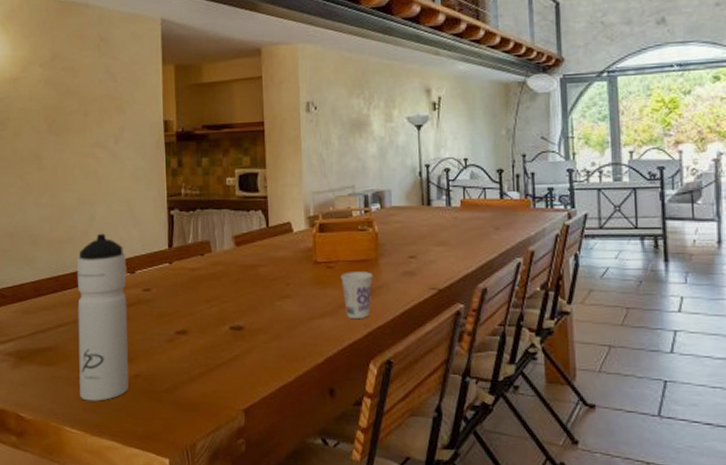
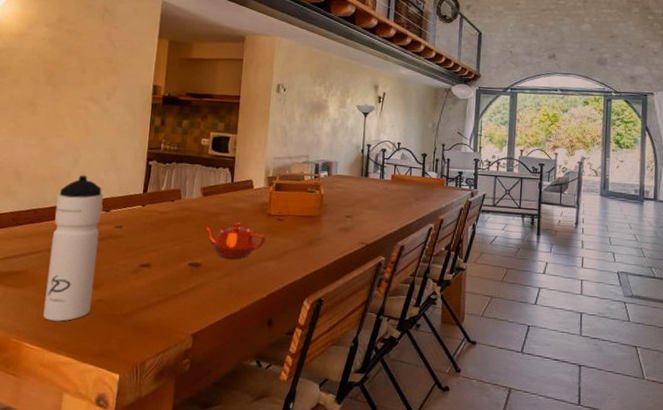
teapot: none [241,275,315,319] -> present [204,222,266,259]
cup: present [340,272,373,318] -> none [288,224,315,263]

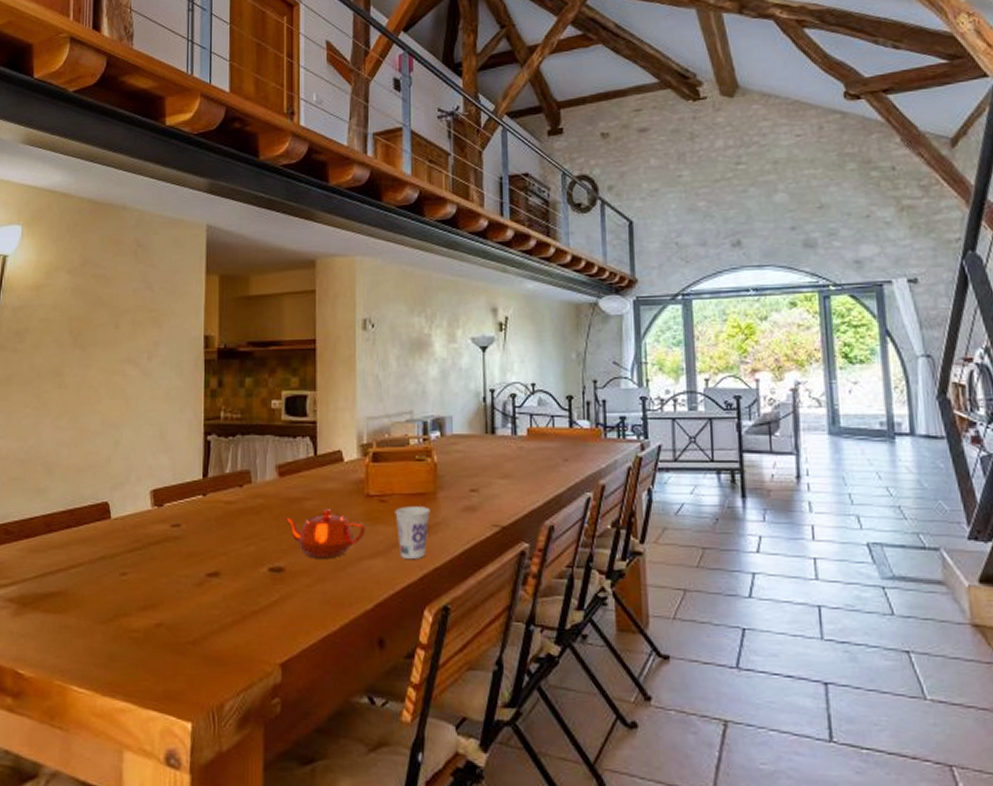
water bottle: present [43,175,104,322] -> none [91,460,154,655]
cup: none [288,224,315,263] -> present [395,506,430,559]

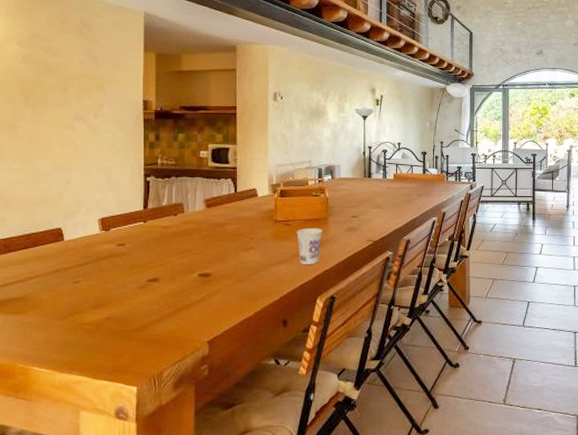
teapot: present [284,509,366,559] -> none [210,231,274,266]

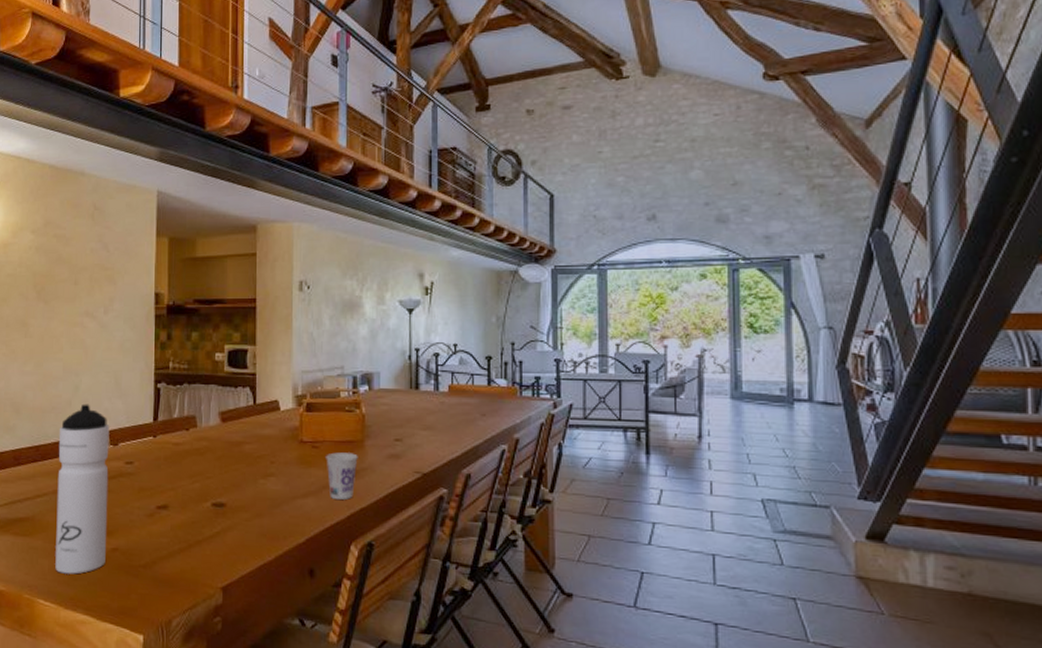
water bottle: none [49,196,101,343] -> present [55,404,110,574]

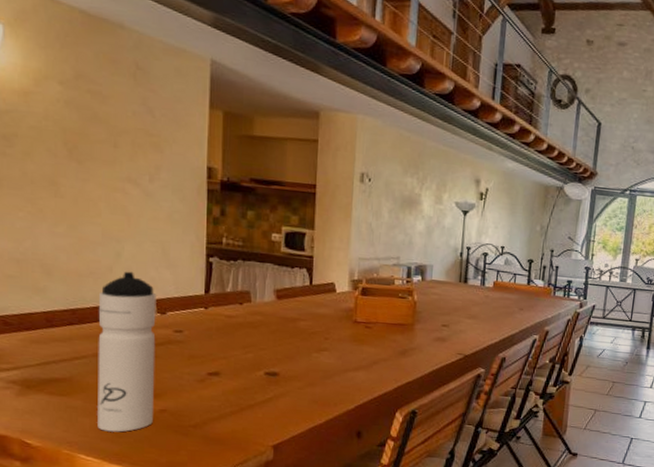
cup: present [326,452,358,500] -> none [378,333,408,374]

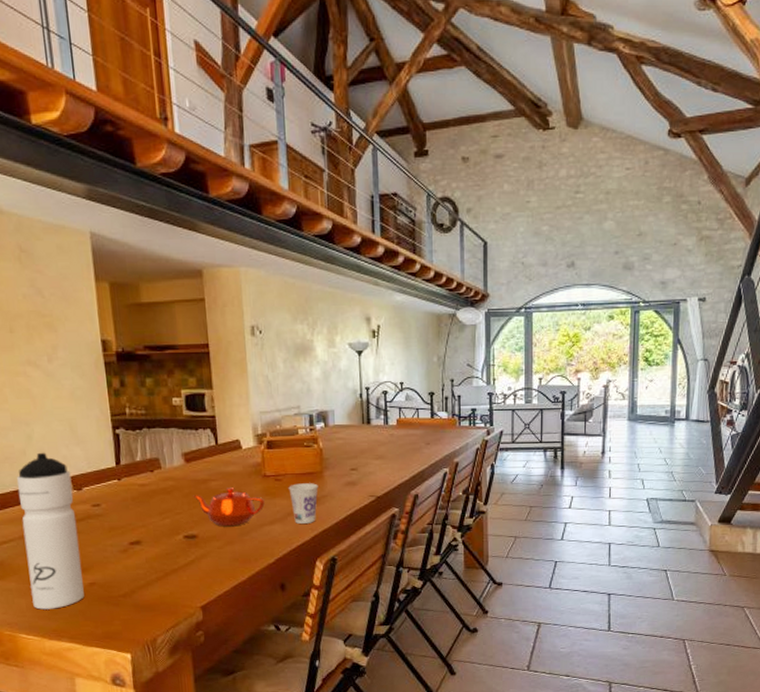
teapot: none [280,329,352,368] -> present [193,488,265,527]
cup: none [378,333,408,374] -> present [288,483,318,524]

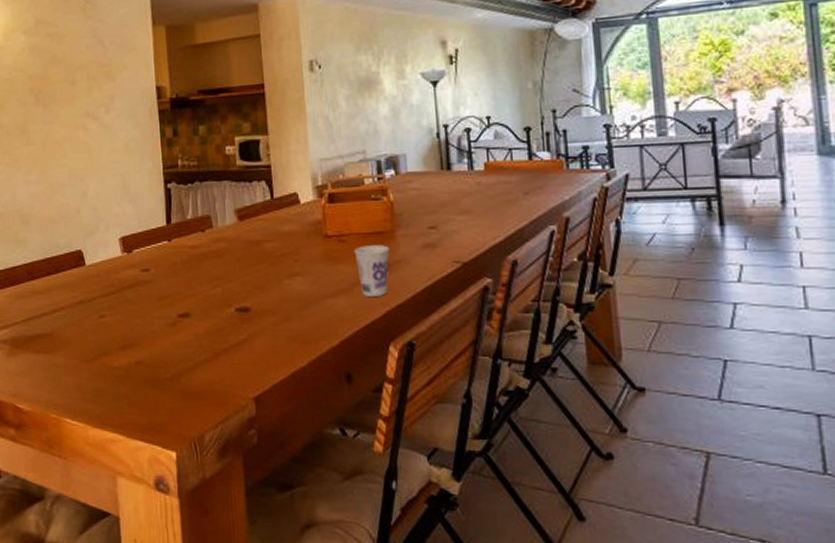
water bottle: present [16,452,84,610] -> none [70,210,130,391]
teapot: present [193,488,265,527] -> none [246,250,327,298]

